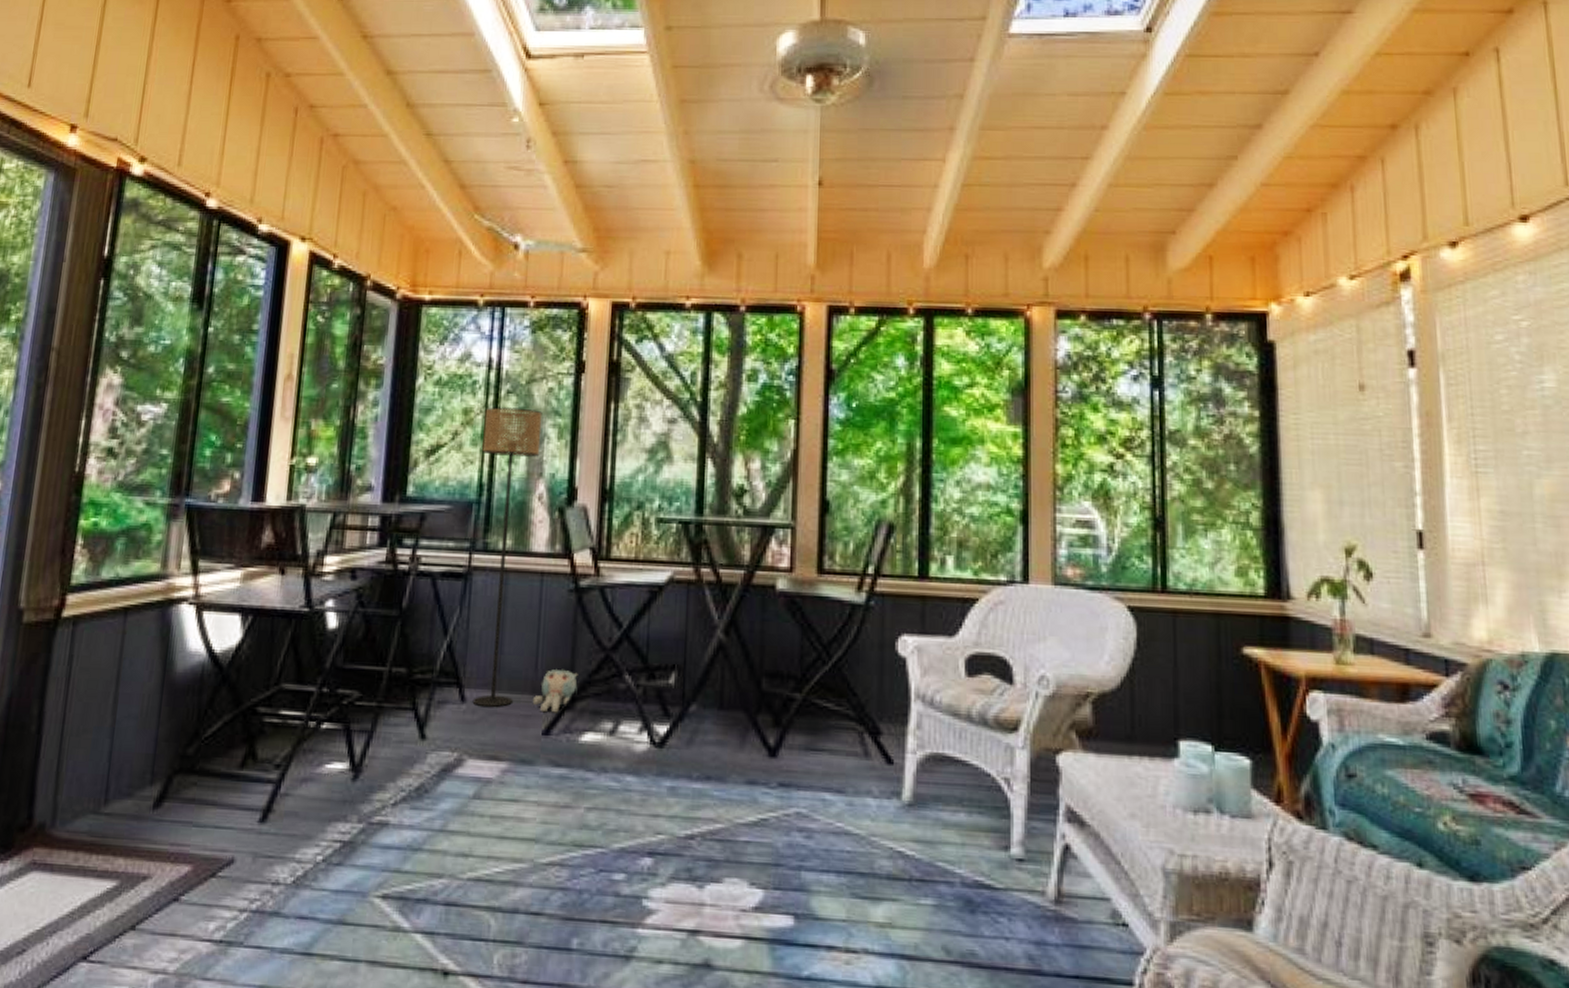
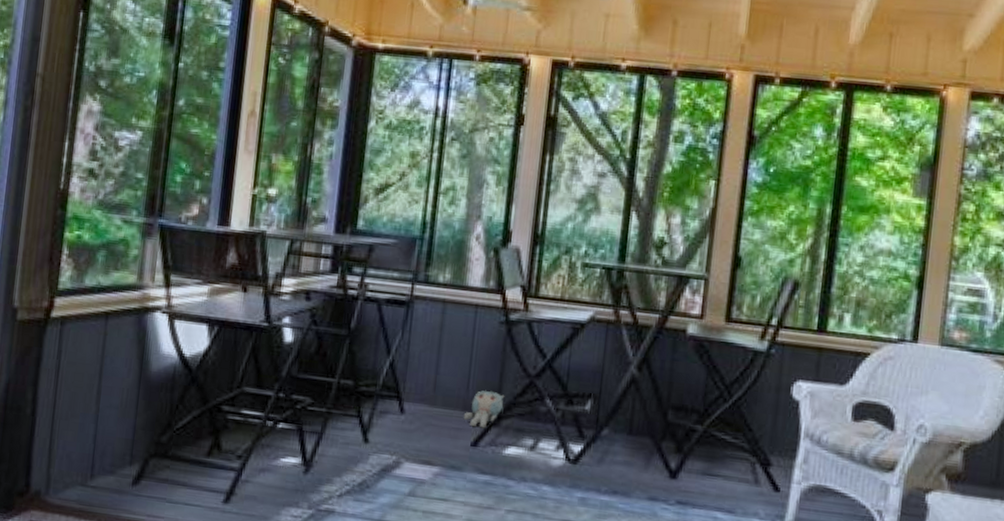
floor lamp: present [472,407,542,707] -> none [410,152,483,420]

